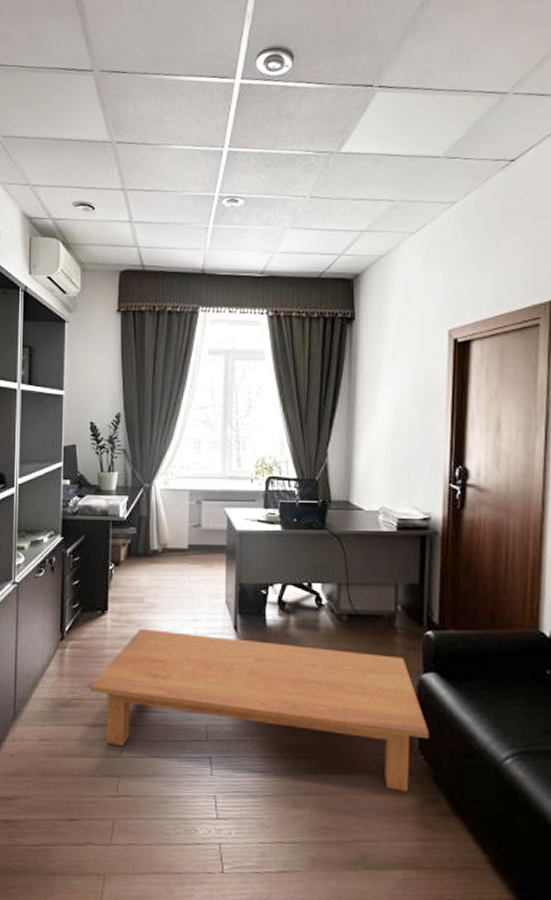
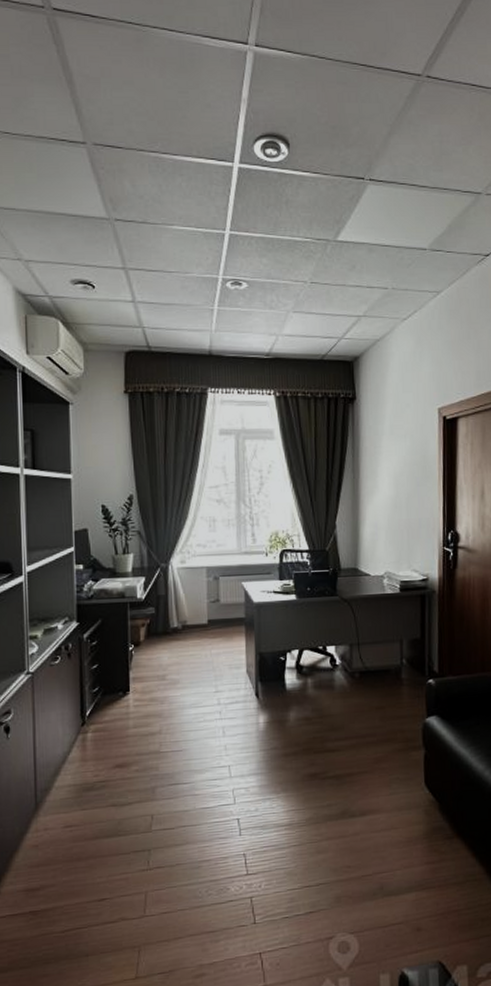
coffee table: present [89,628,430,792] -> none [114,704,434,824]

